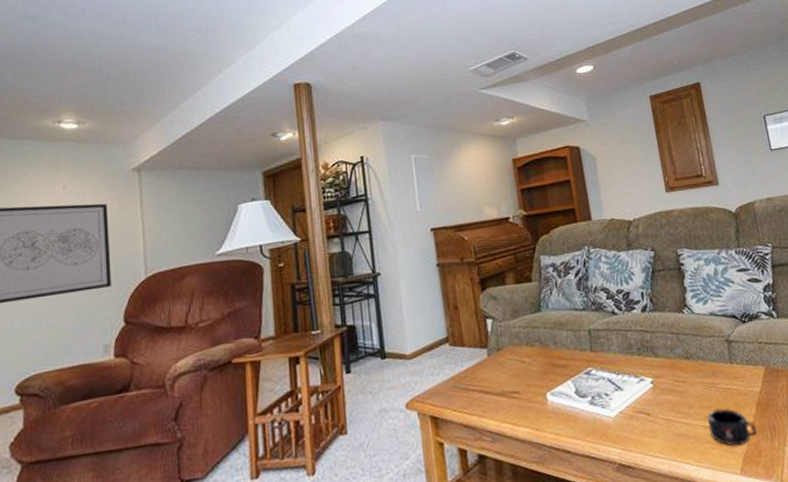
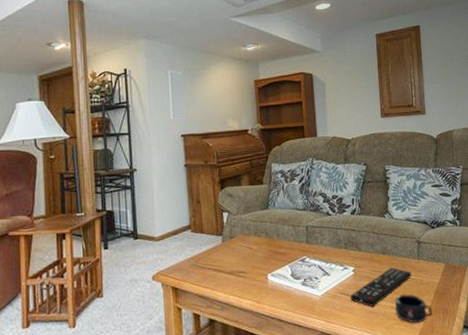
remote control: none [651,375,726,429] -> present [351,268,412,308]

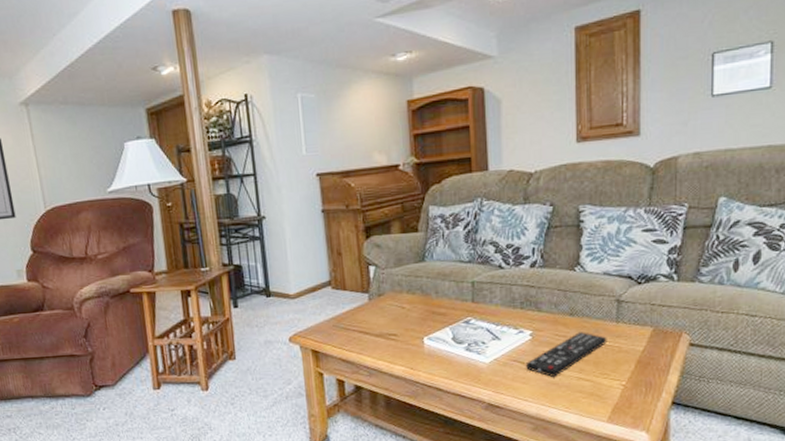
mug: present [395,294,433,323] -> none [583,363,632,397]

